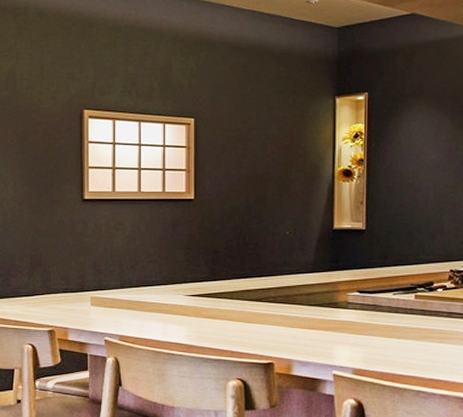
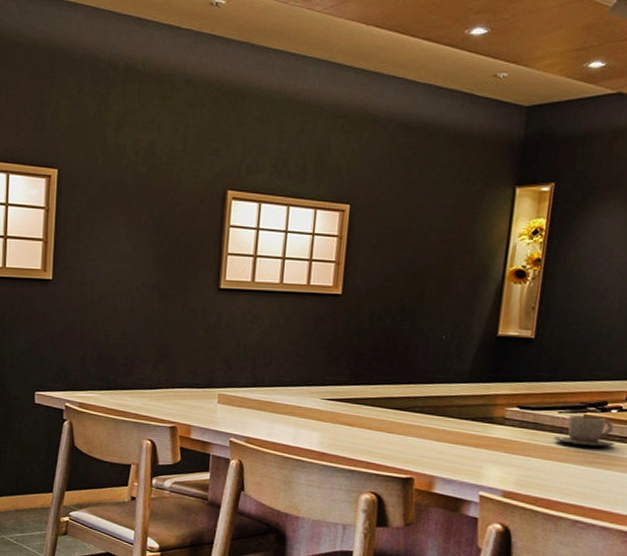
cup: none [392,296,444,323] -> present [554,415,616,447]

